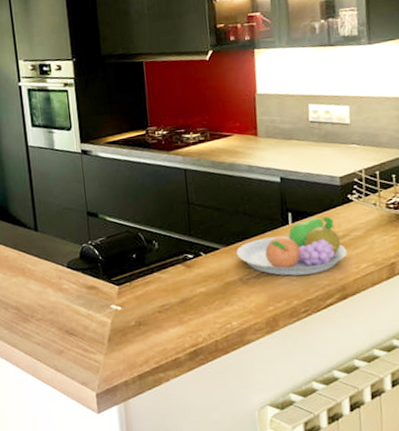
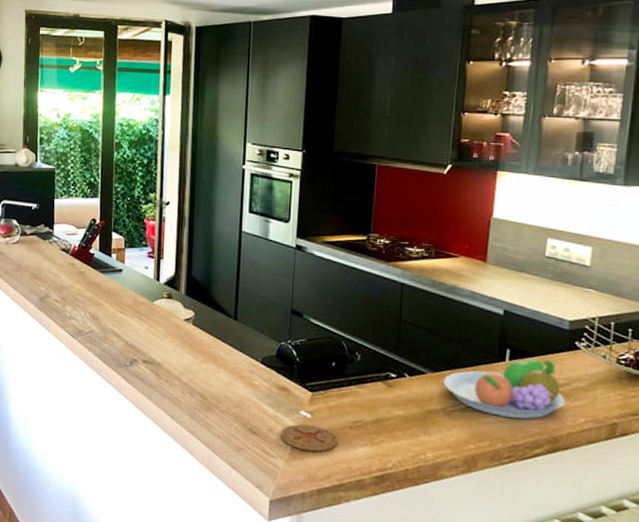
coaster: none [96,316,150,342] -> present [280,424,338,452]

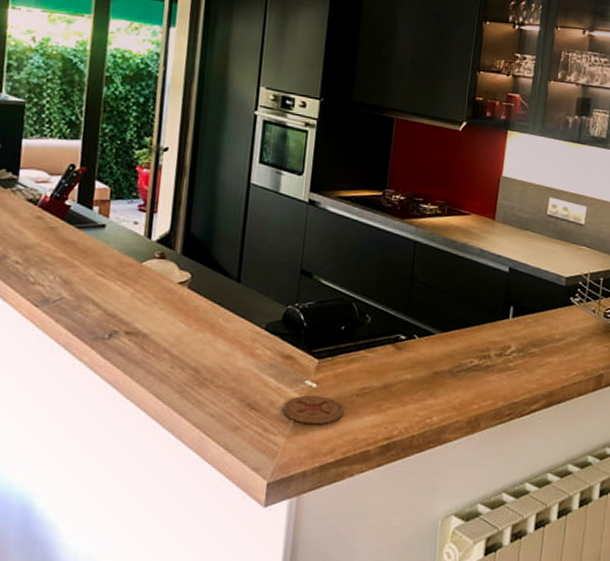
fruit bowl: present [443,359,566,419] -> none [451,315,560,375]

